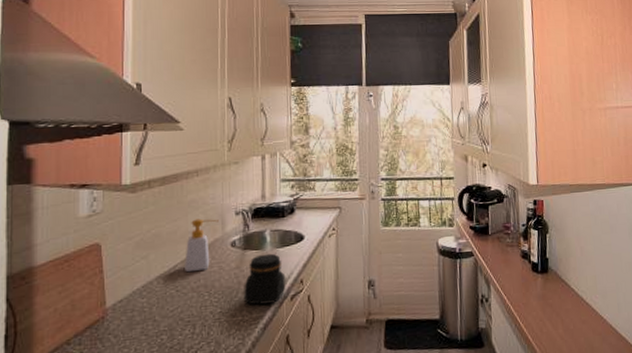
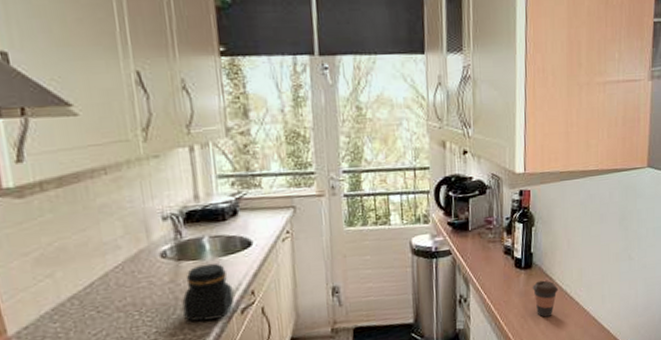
soap bottle: present [185,218,219,273] -> none [102,226,142,291]
coffee cup: none [549,285,575,322] -> present [532,280,559,318]

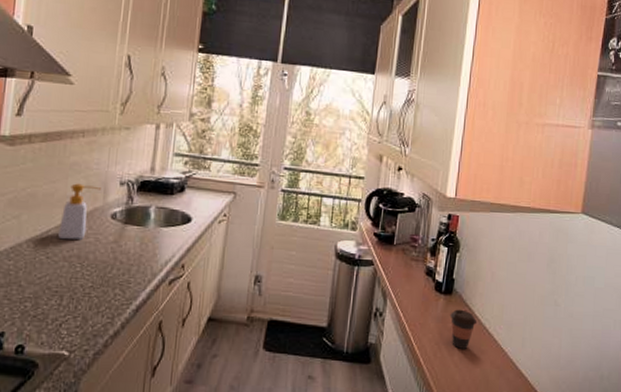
soap bottle: none [102,226,142,291] -> present [58,183,101,240]
jar: present [182,263,235,322] -> none [118,231,166,285]

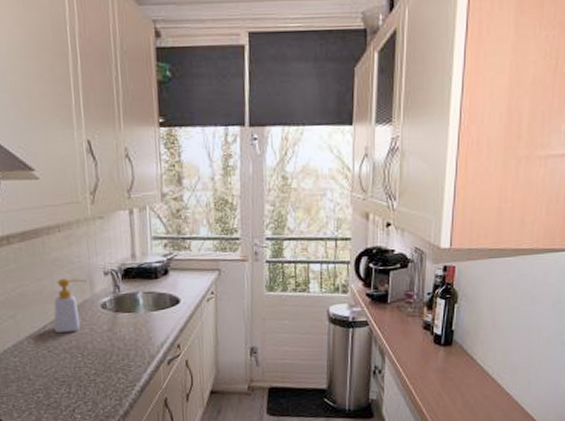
coffee cup: present [450,309,478,349] -> none [451,359,480,397]

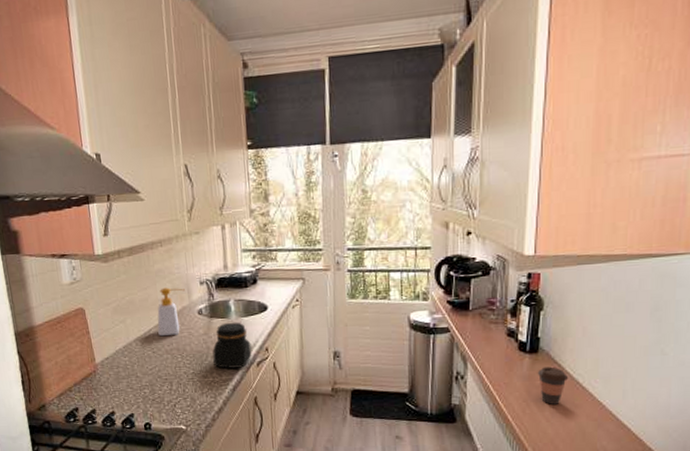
jar: none [118,316,162,368] -> present [212,322,252,368]
coffee cup: none [451,359,480,397] -> present [537,366,569,404]

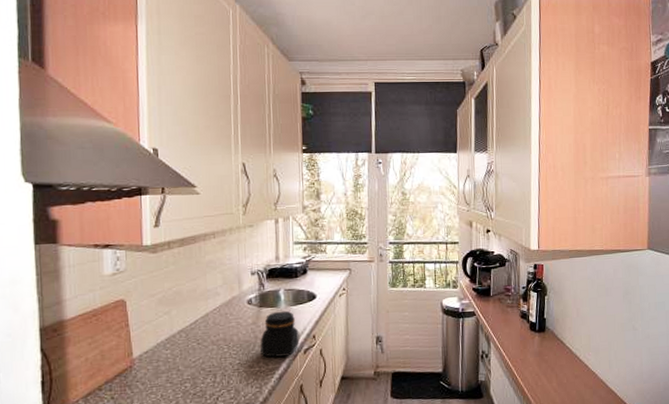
soap bottle: present [157,287,185,337] -> none [204,278,235,327]
coffee cup: present [537,366,569,404] -> none [545,343,569,376]

